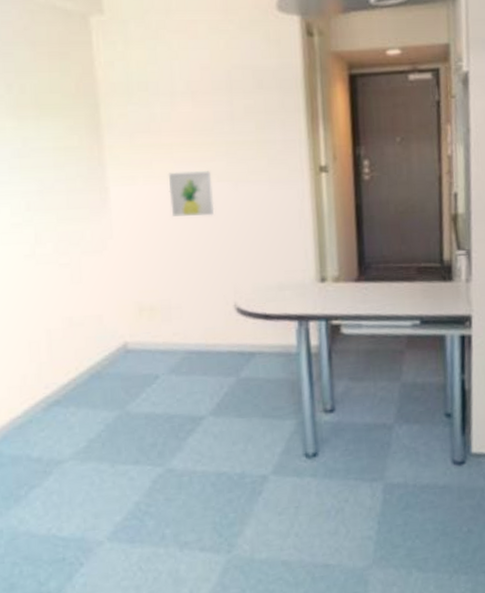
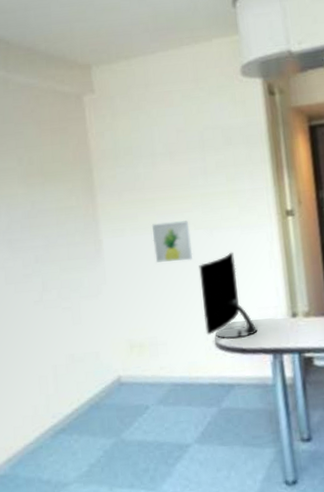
monitor: none [221,208,283,304] -> present [199,252,258,339]

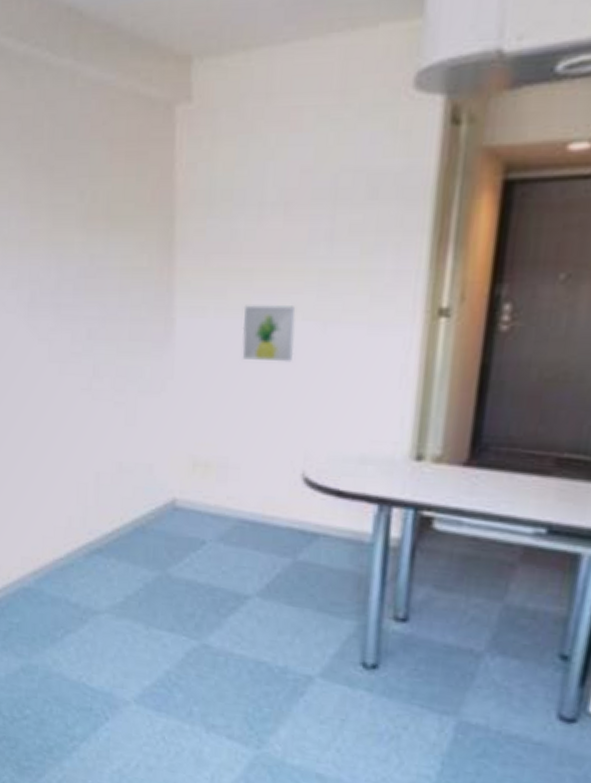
monitor: present [199,252,258,339] -> none [294,358,364,476]

